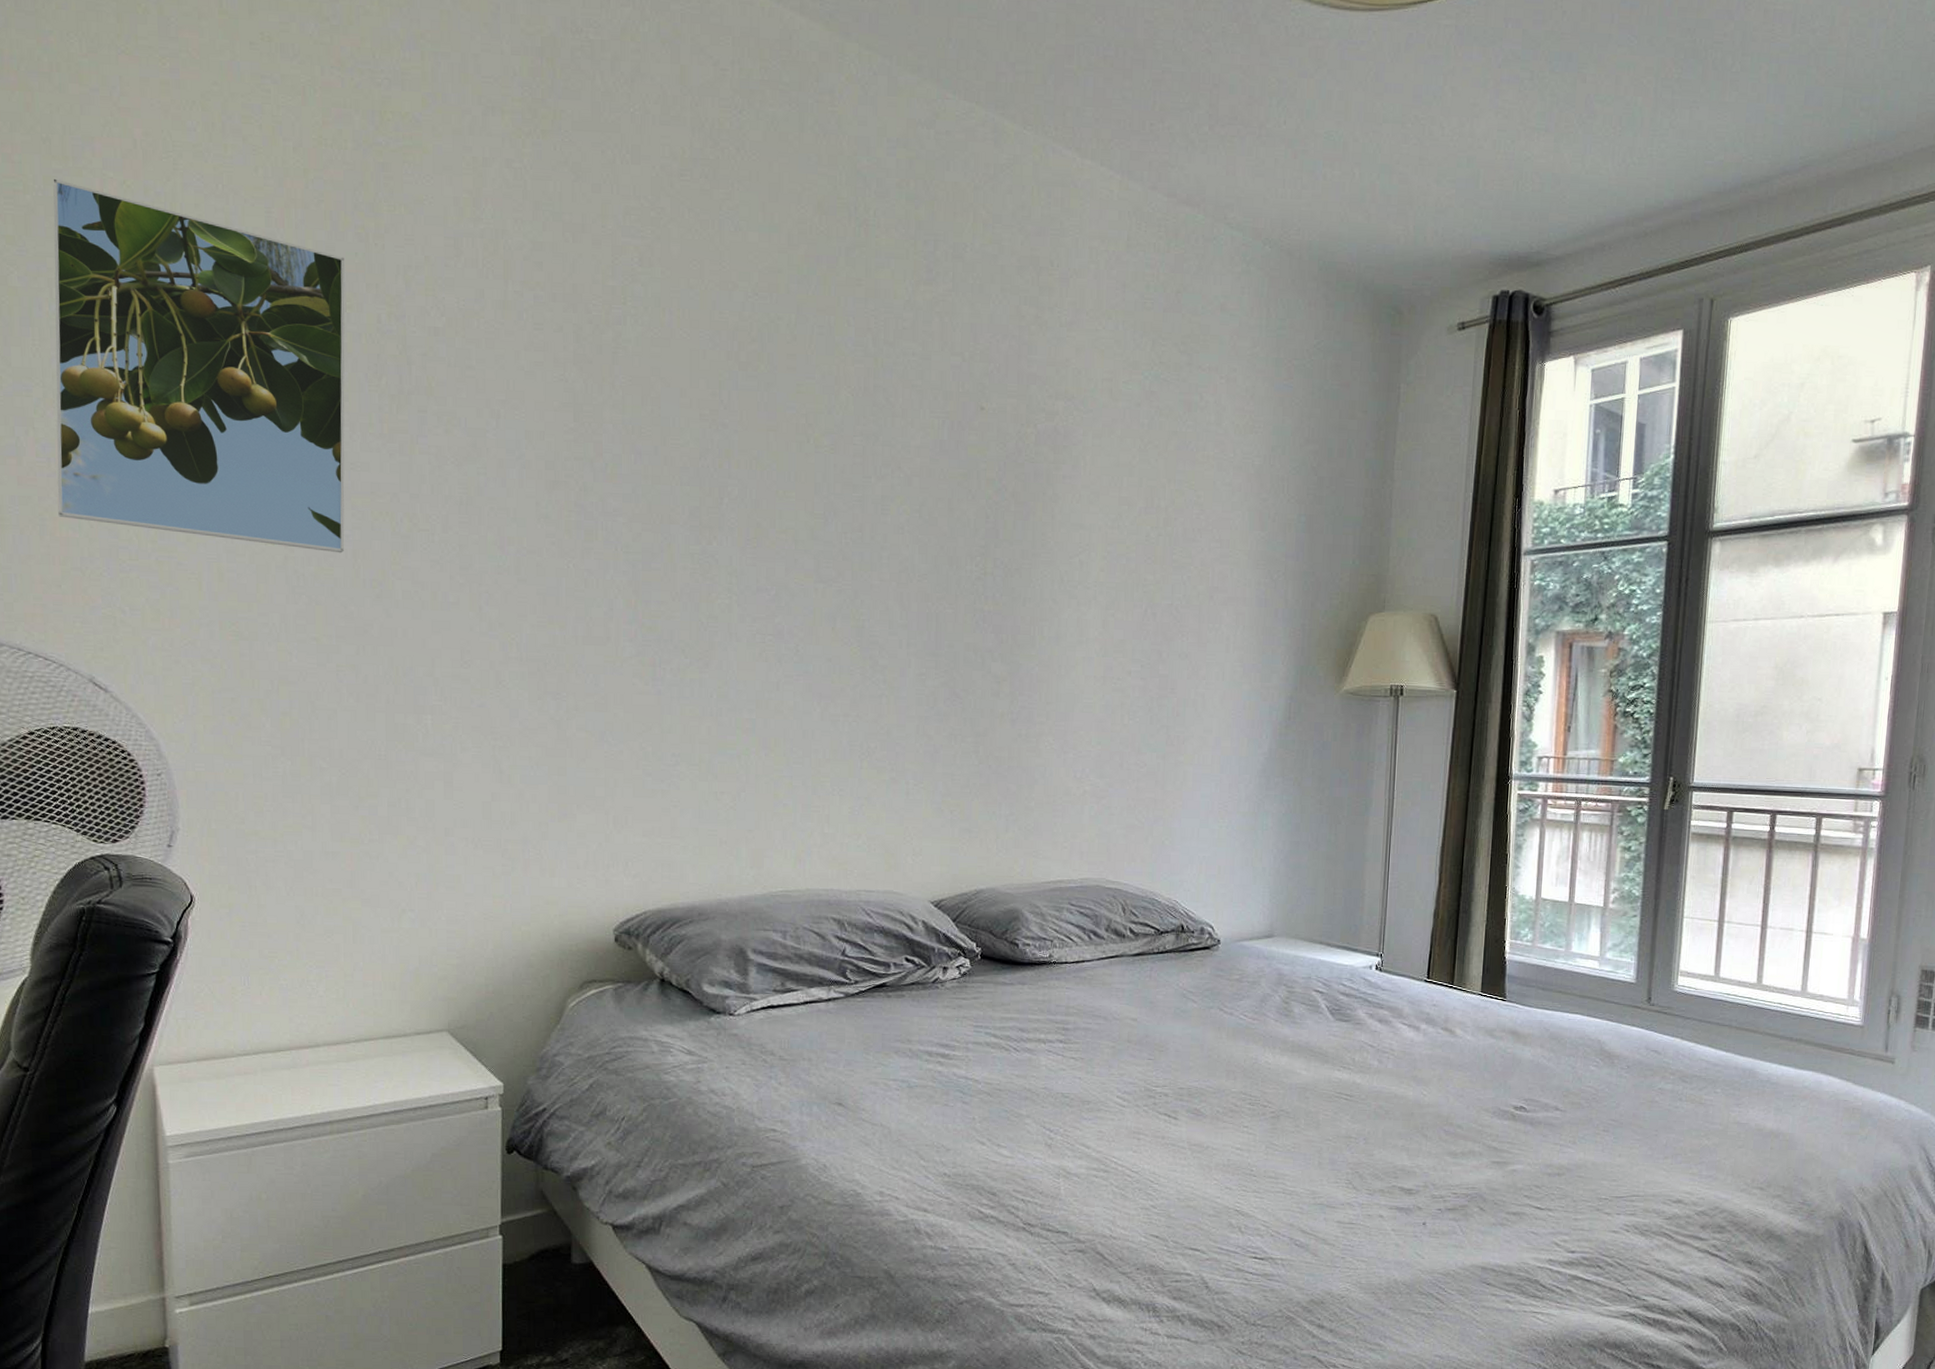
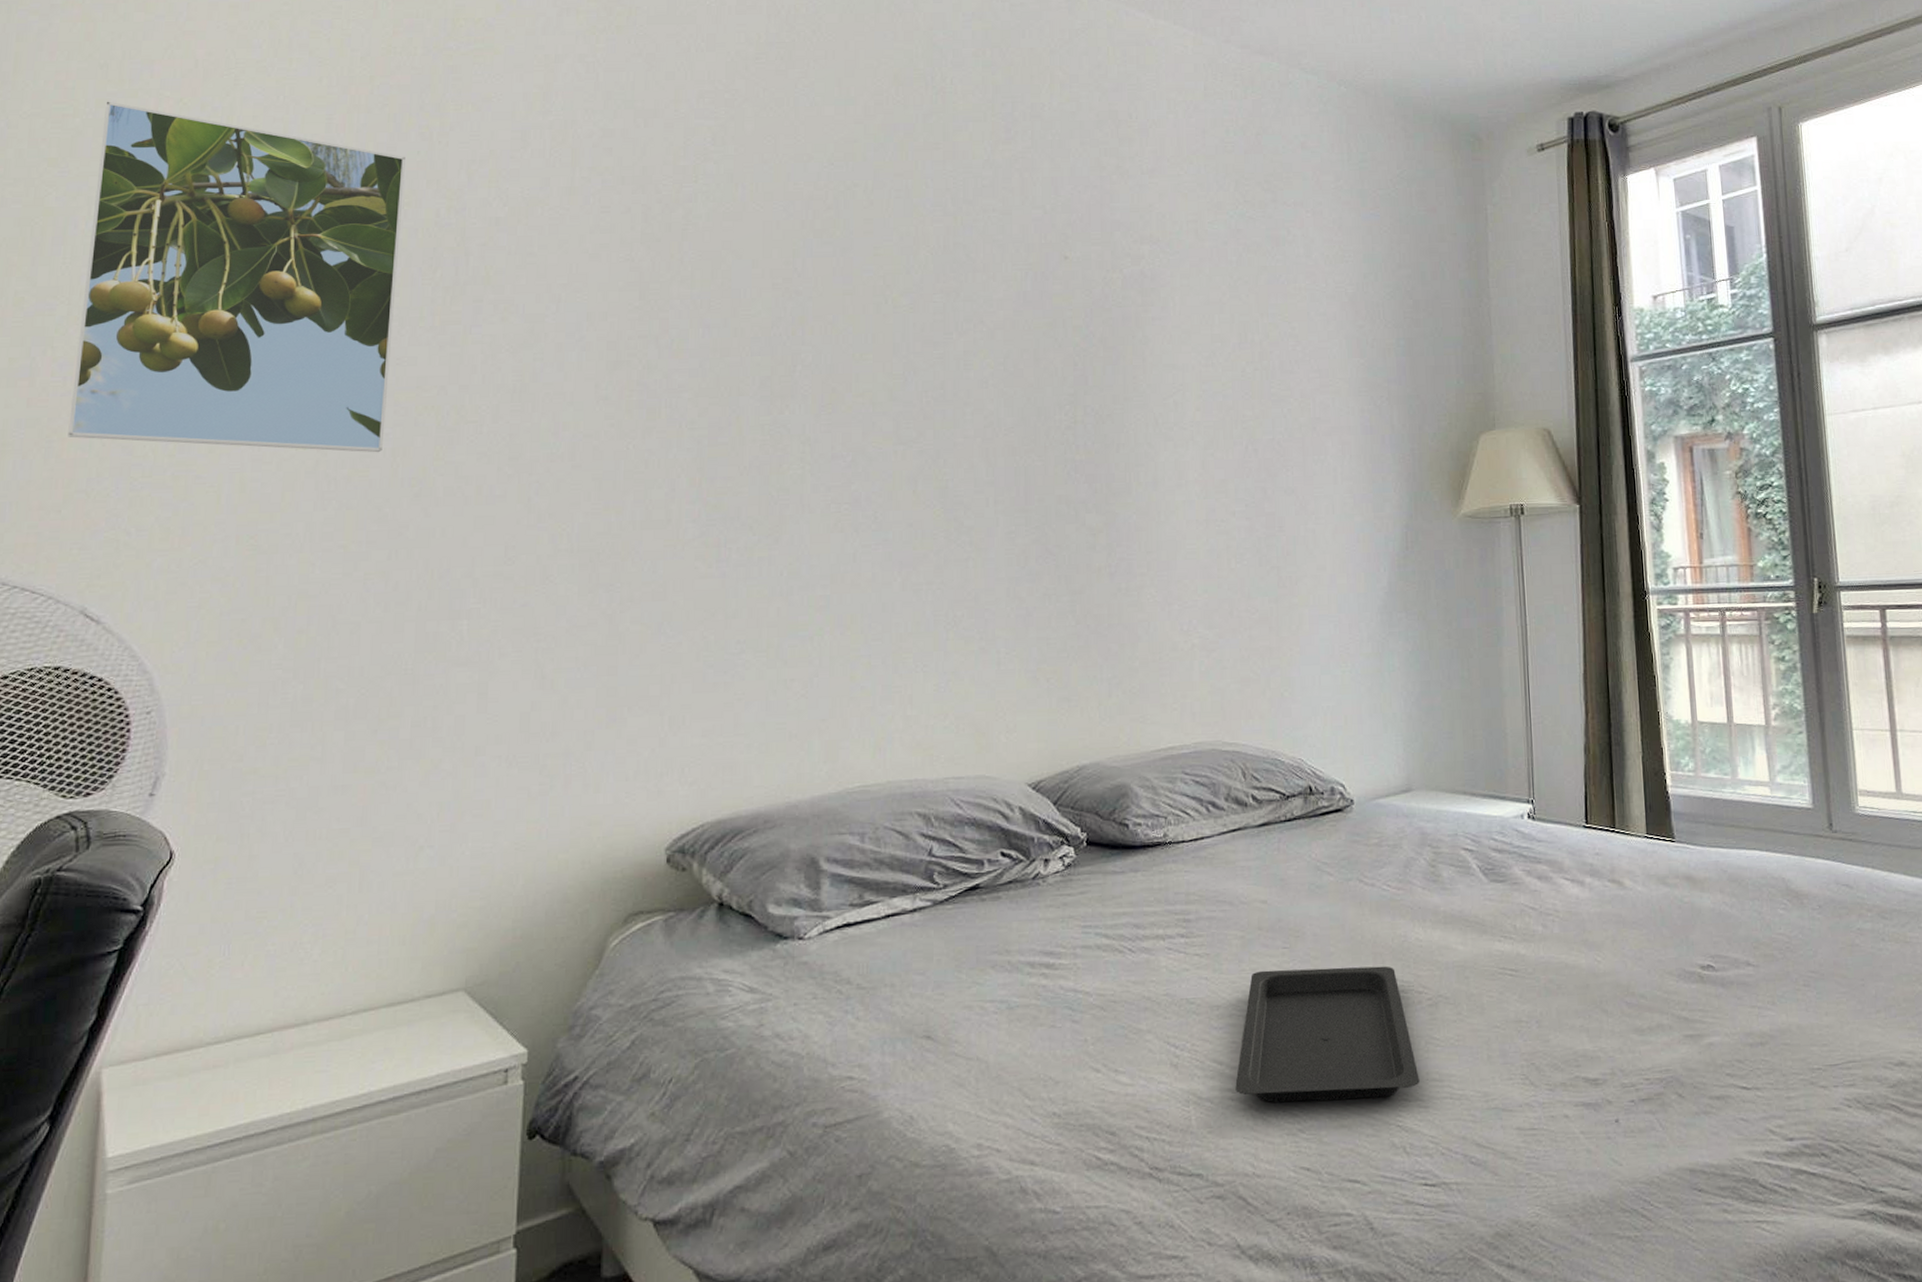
serving tray: none [1099,1076,1258,1187] -> present [1235,966,1420,1102]

